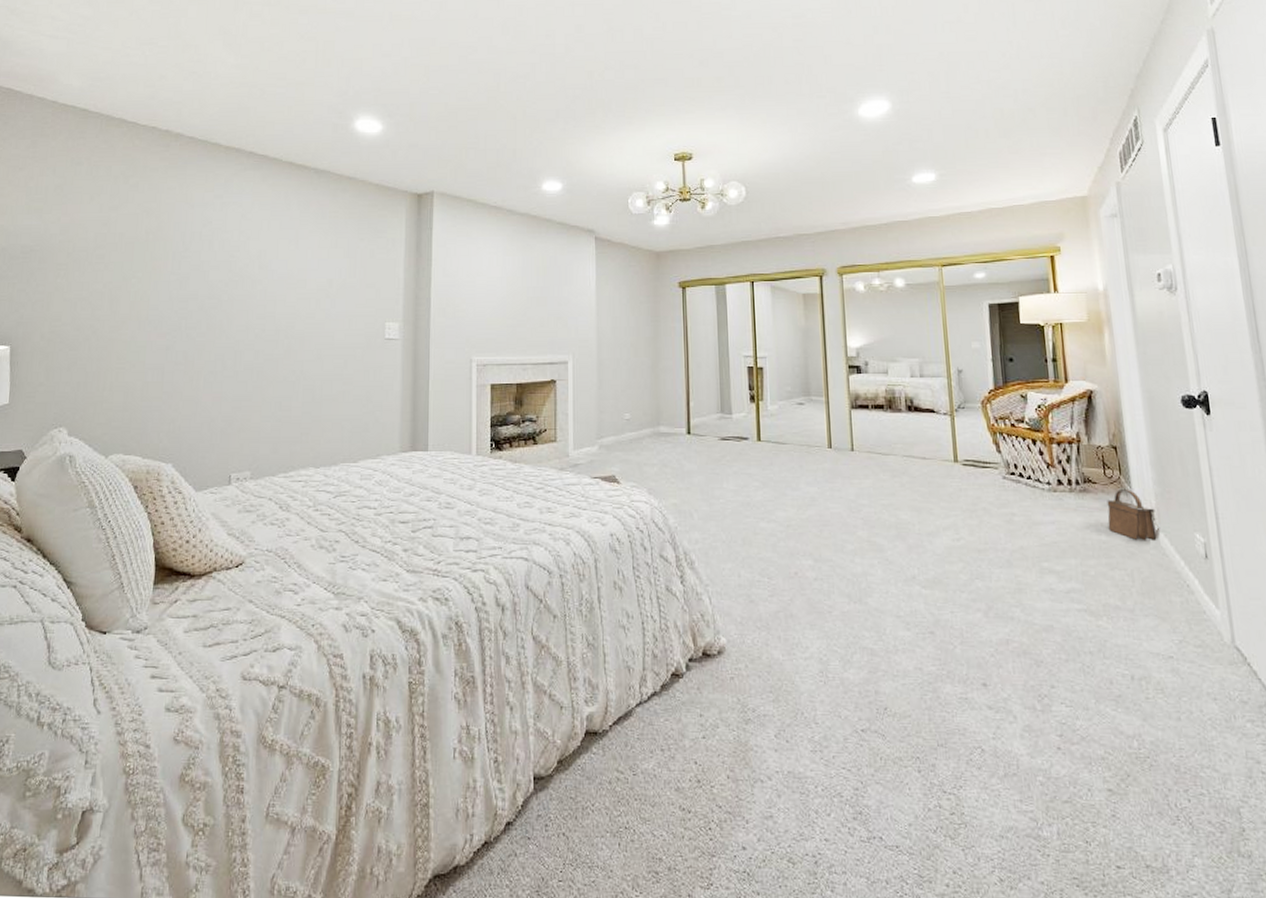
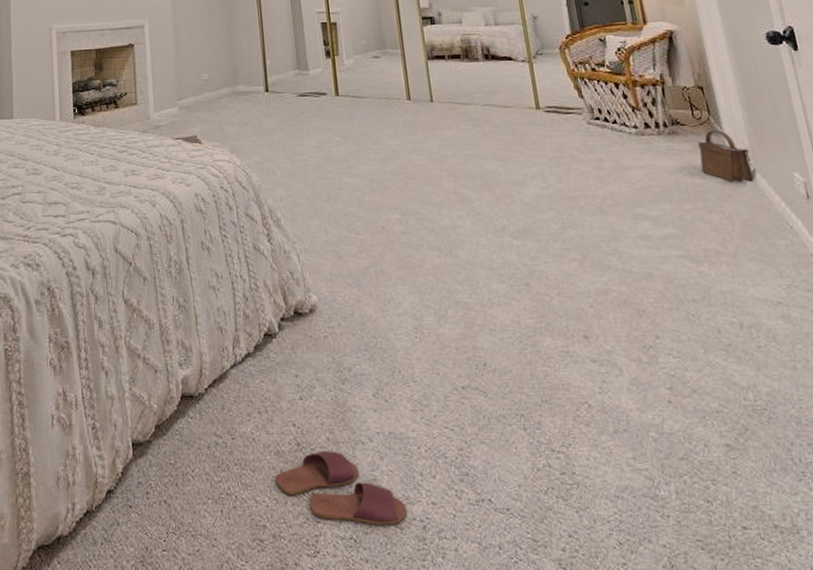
slippers: none [673,788,800,860] -> present [274,451,407,525]

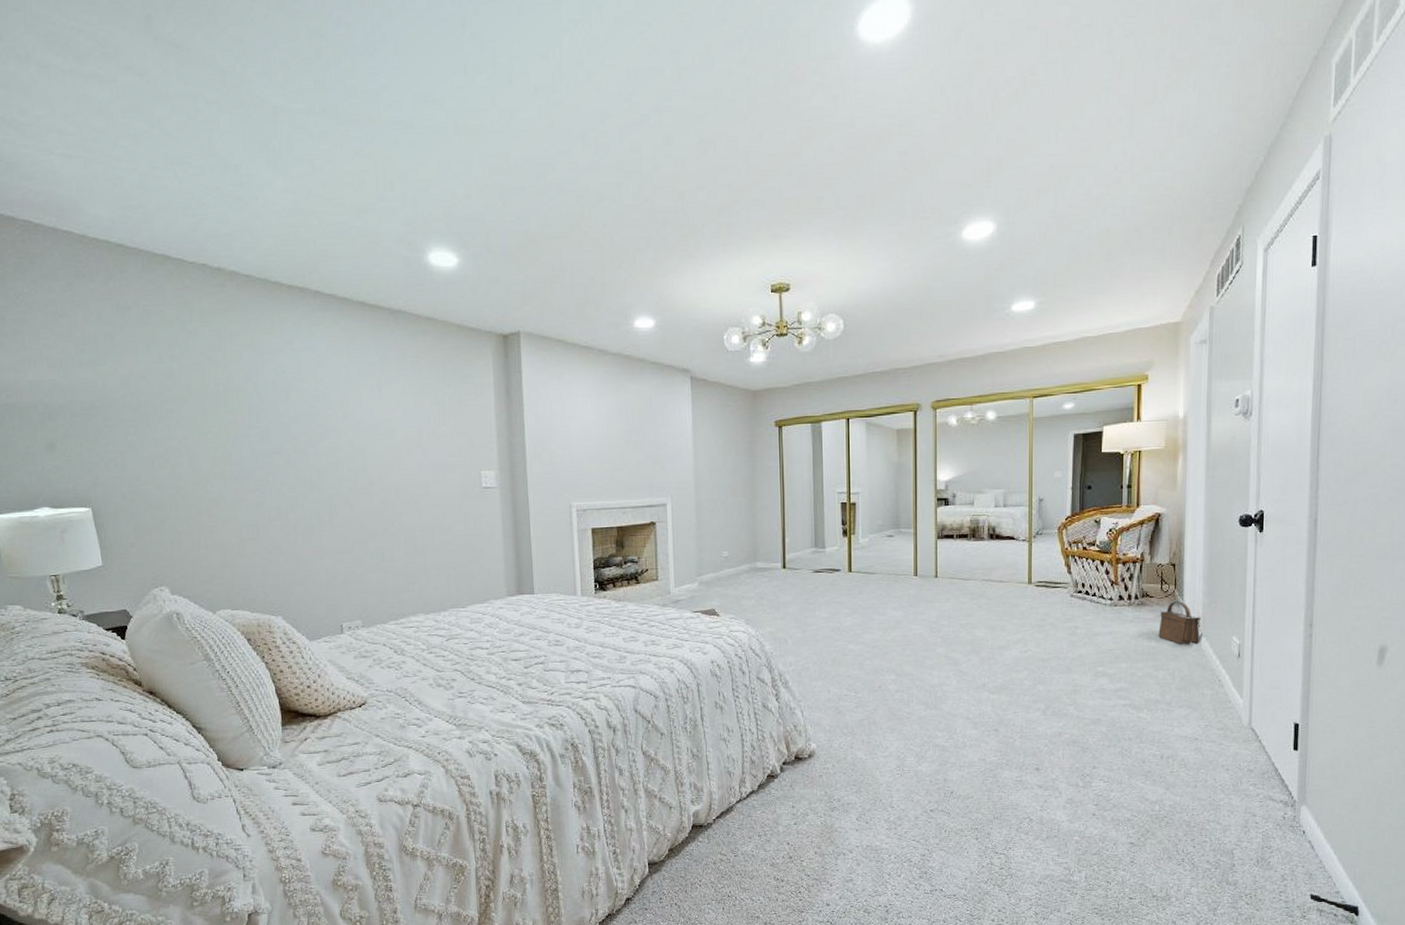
slippers: present [274,451,407,525] -> none [769,861,874,912]

